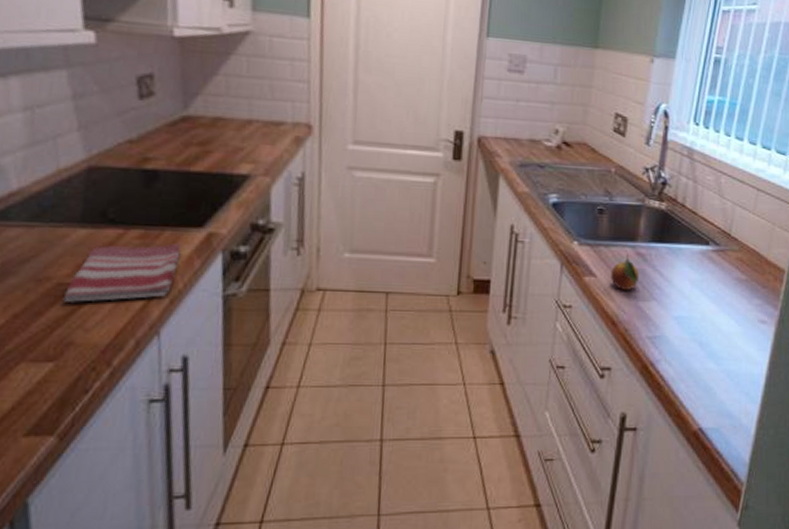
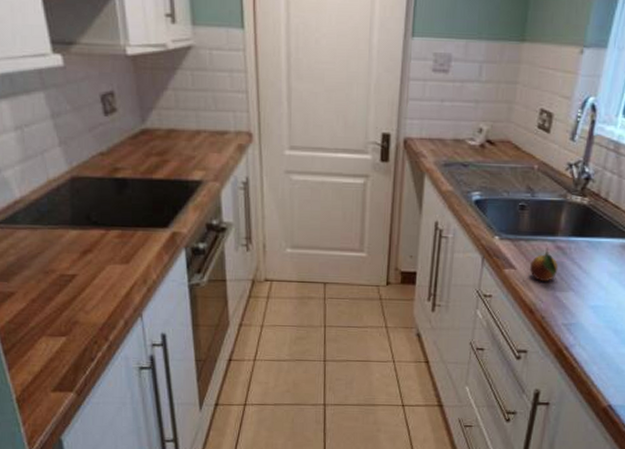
dish towel: present [63,244,181,302] -> none [66,242,151,290]

